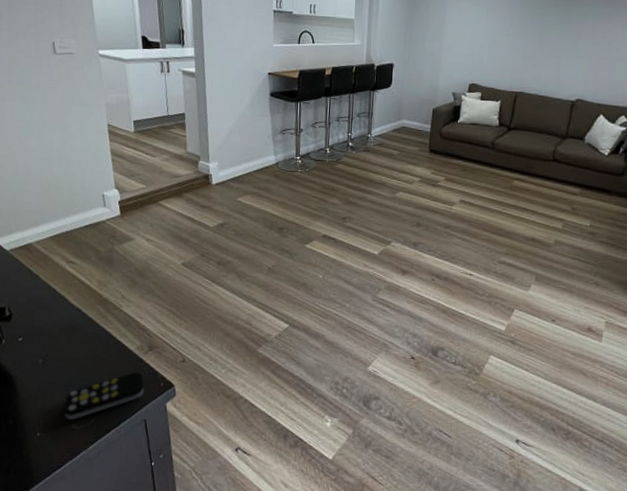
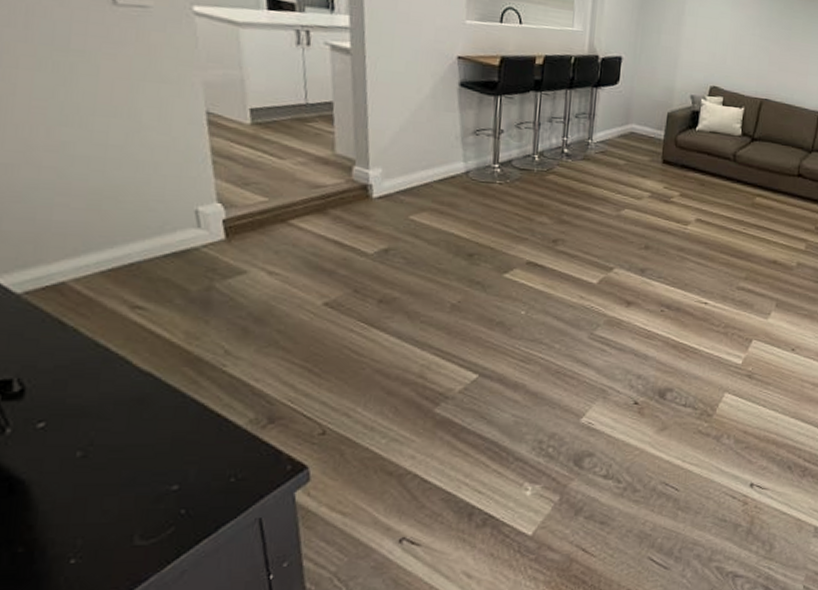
remote control: present [64,371,145,420] -> none [120,454,261,533]

